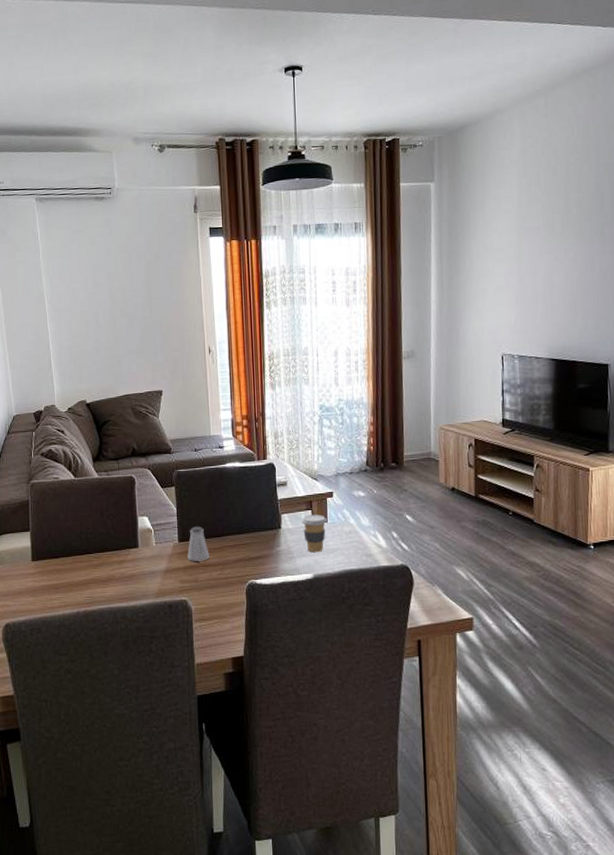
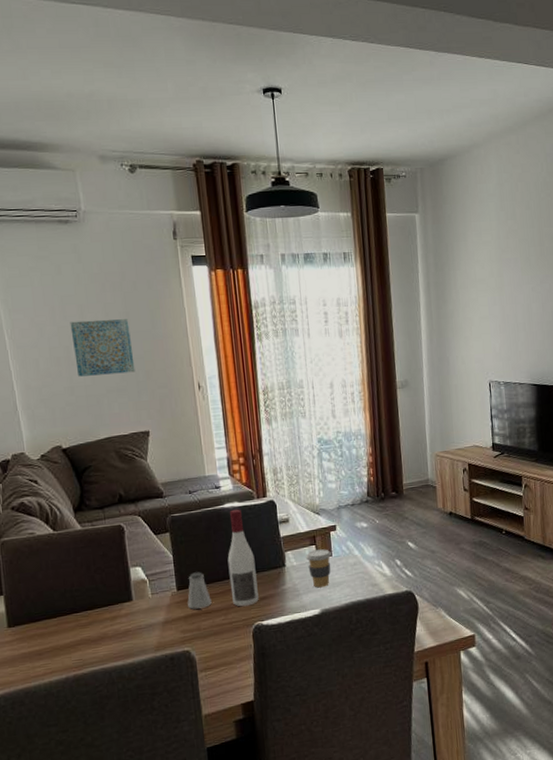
wall art: none [99,286,153,338] -> present [70,319,135,377]
wine bottle: none [226,469,254,564] -> present [227,509,259,607]

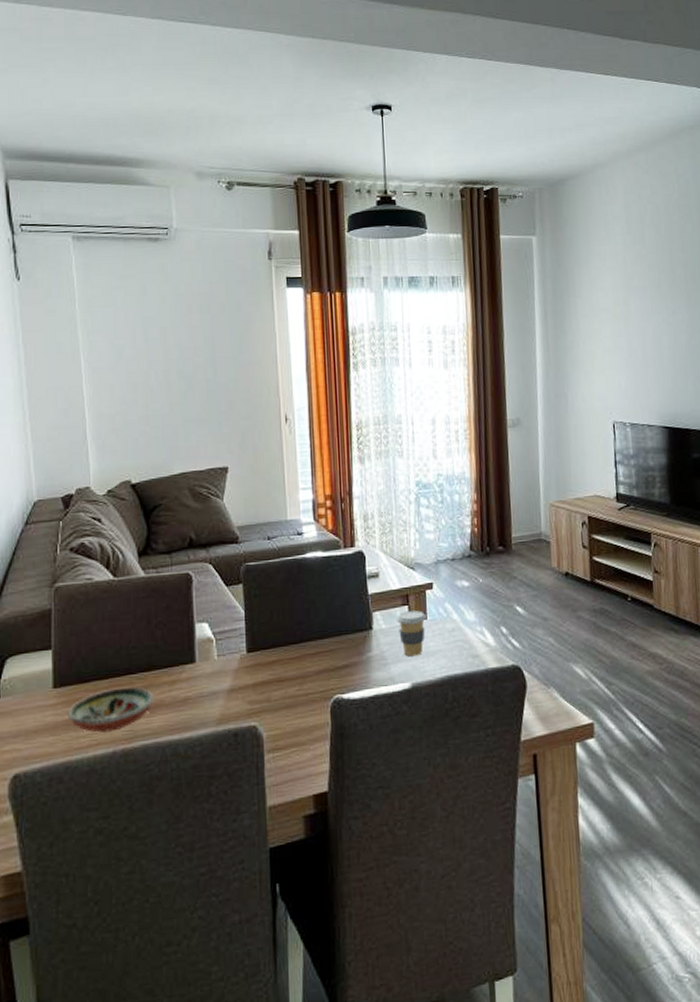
decorative bowl: none [22,623,99,663] -> present [67,686,155,733]
wall art: present [70,319,135,377] -> none [151,343,218,405]
saltshaker: present [187,572,212,609] -> none [258,631,286,676]
wine bottle: present [227,509,259,607] -> none [306,559,340,676]

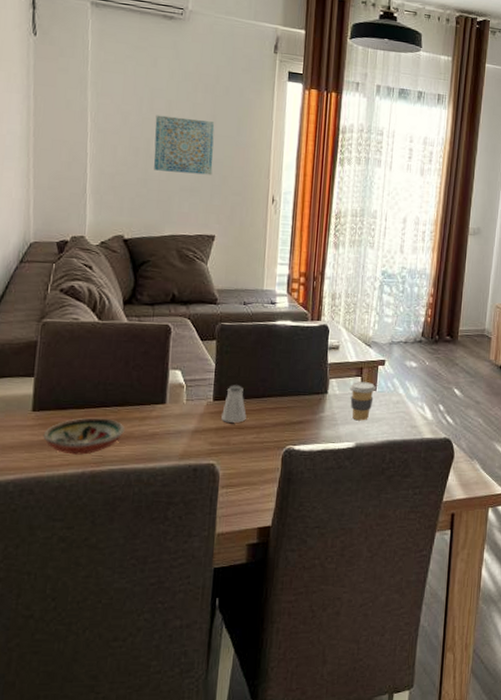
wall art: none [151,343,218,405] -> present [153,115,215,175]
saltshaker: none [258,631,286,676] -> present [221,385,247,423]

